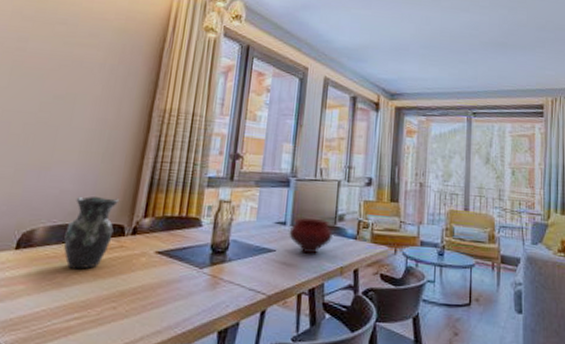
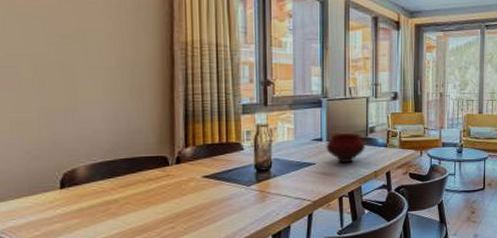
vase: present [64,196,120,270] -> none [108,132,157,200]

